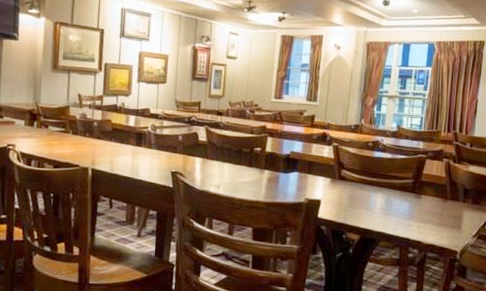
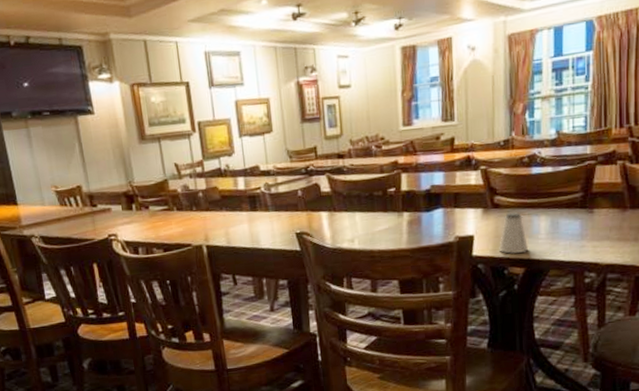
saltshaker: none [340,186,365,222] -> present [499,211,529,254]

